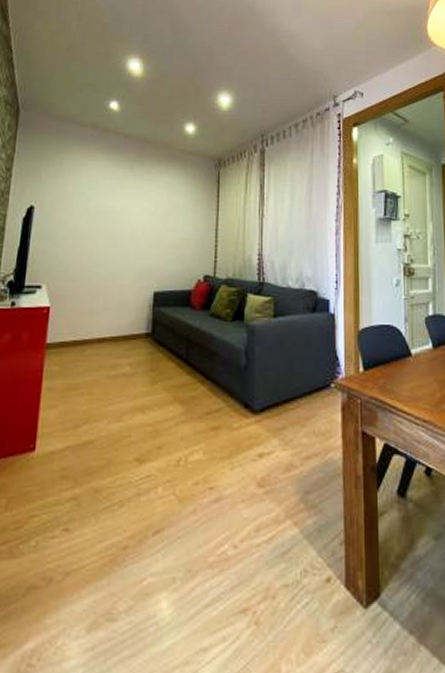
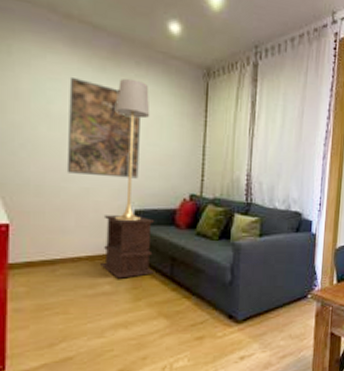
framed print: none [98,179,160,262] -> present [66,78,140,179]
side table: none [122,297,172,360] -> present [101,215,155,279]
lamp: none [137,174,169,302] -> present [114,78,150,221]

